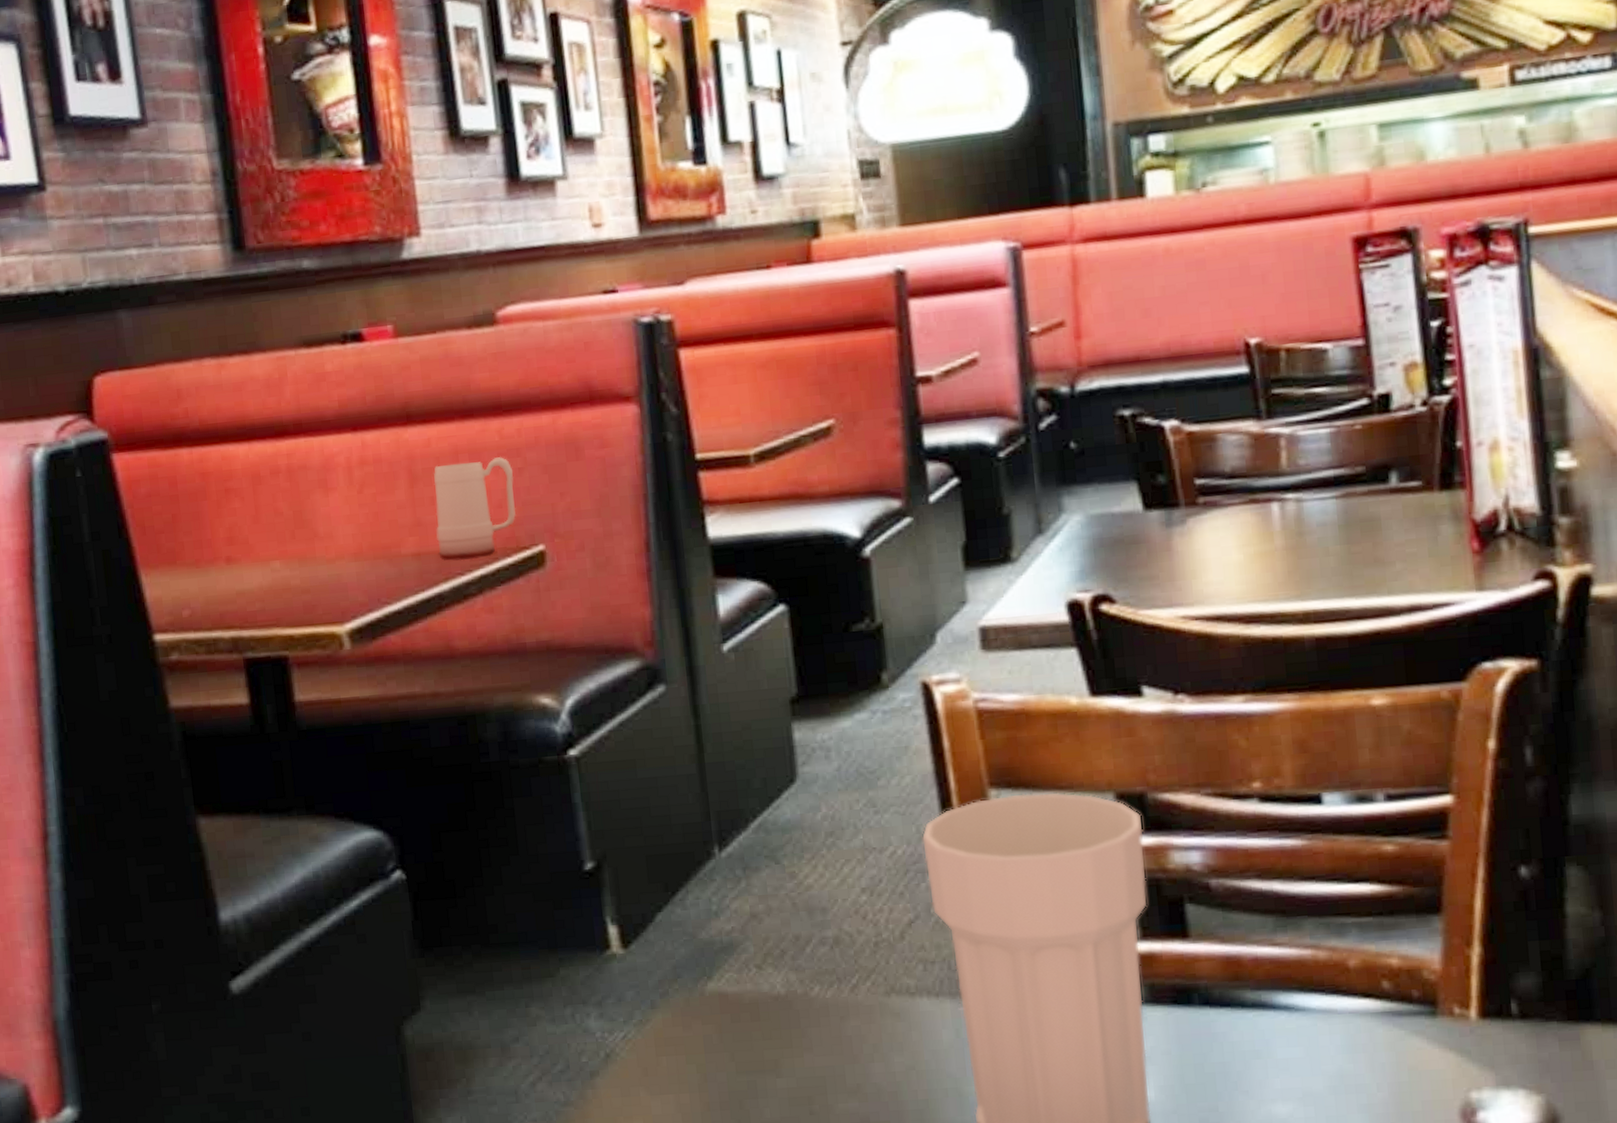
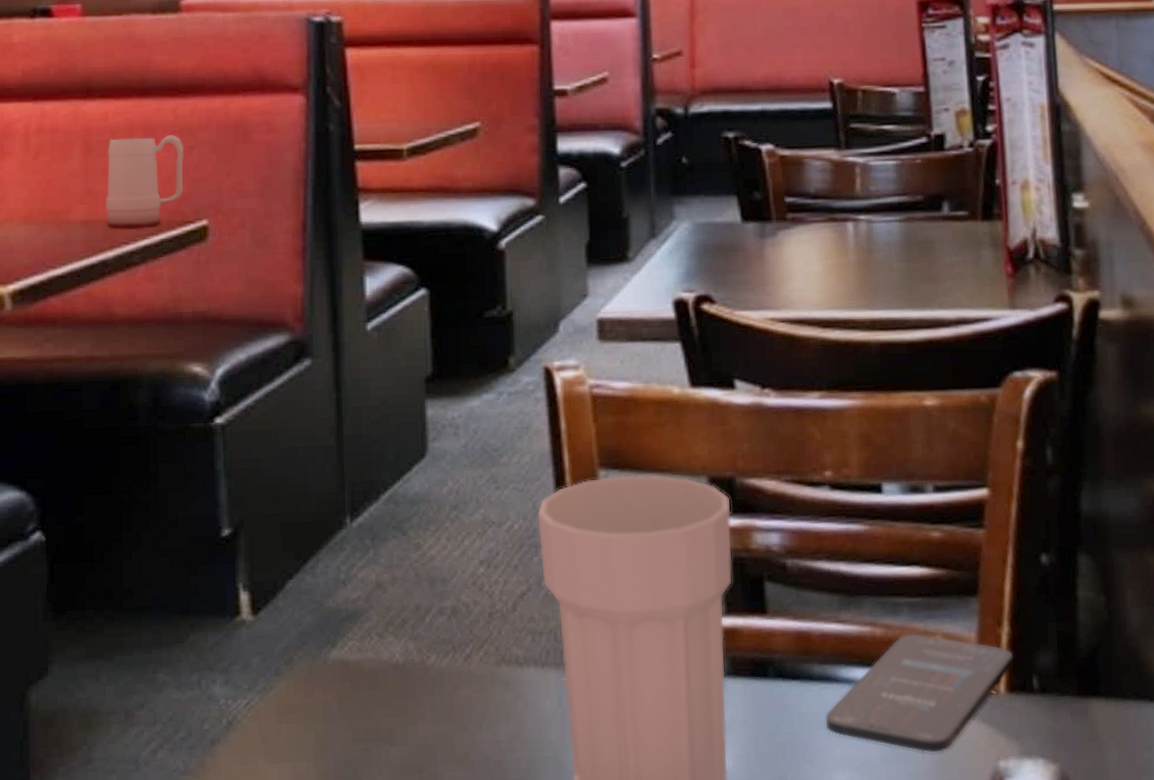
smartphone: none [1261,955,1487,1083] -> present [825,633,1014,752]

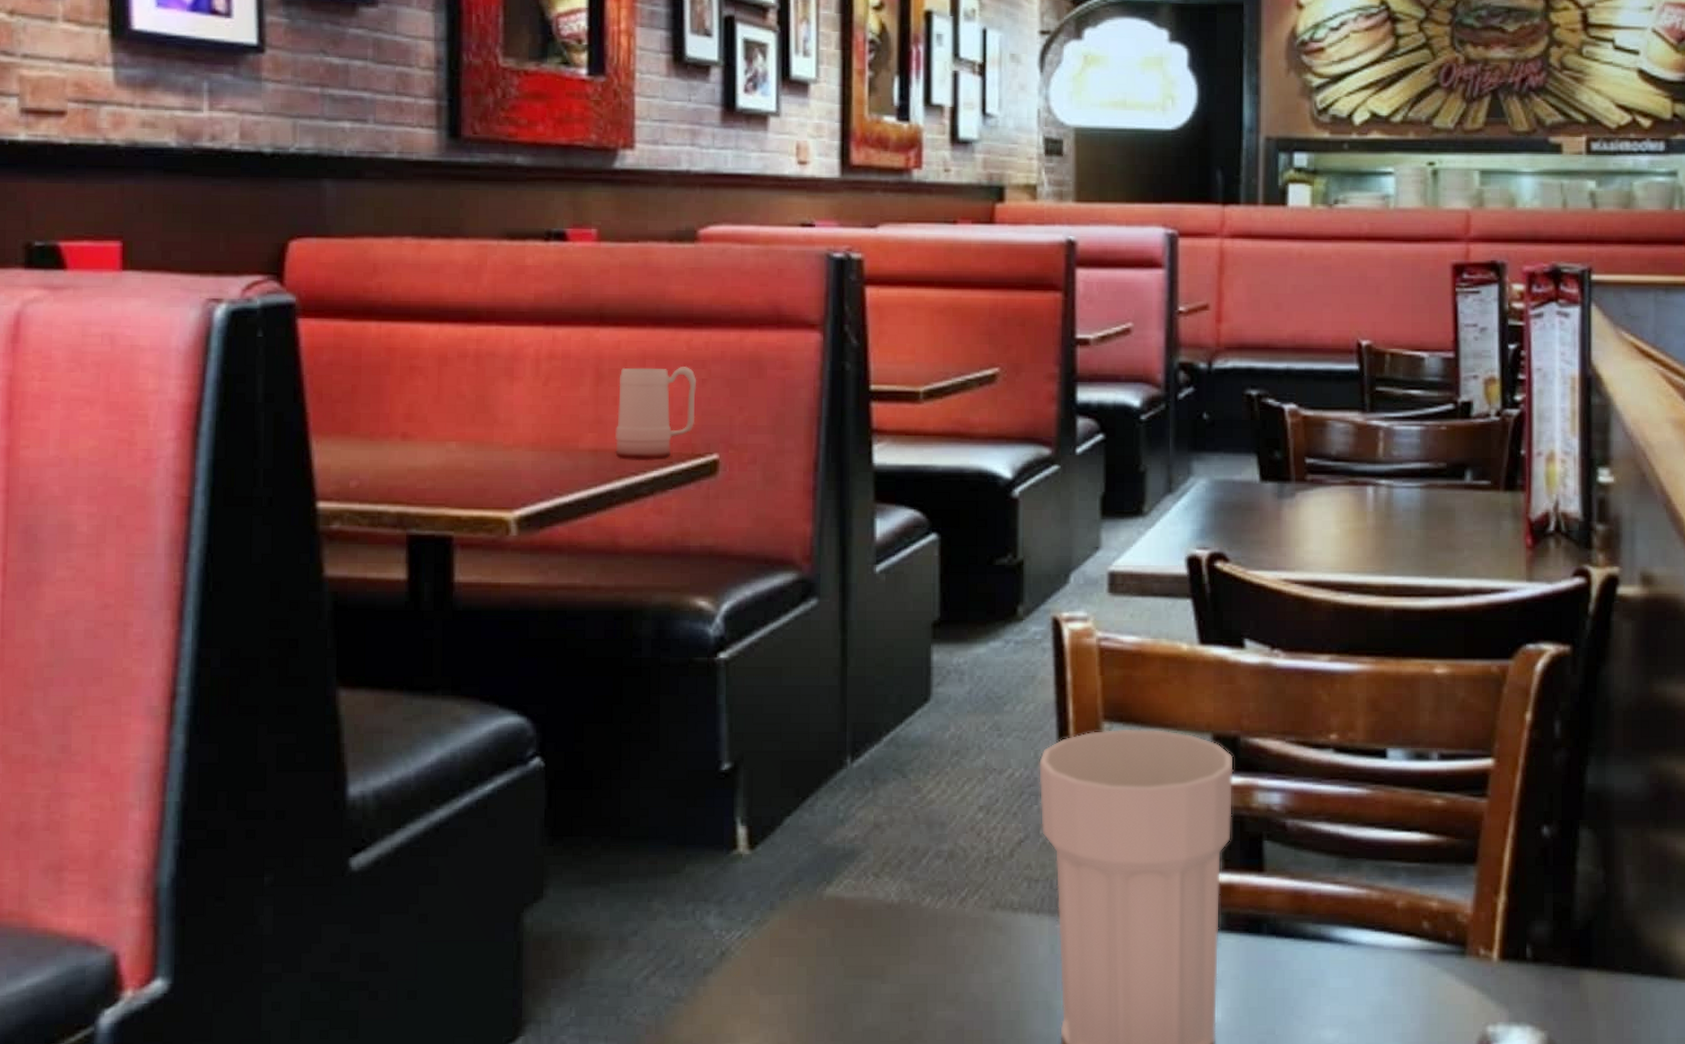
smartphone: present [825,633,1014,752] -> none [1316,898,1509,1015]

